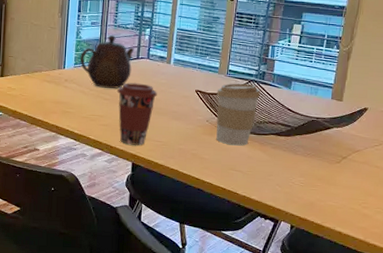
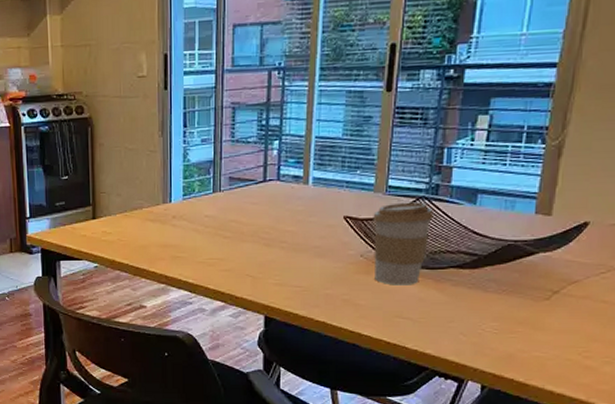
teapot: present [79,35,135,89] -> none [189,154,260,223]
coffee cup: present [117,83,157,146] -> none [240,213,293,295]

